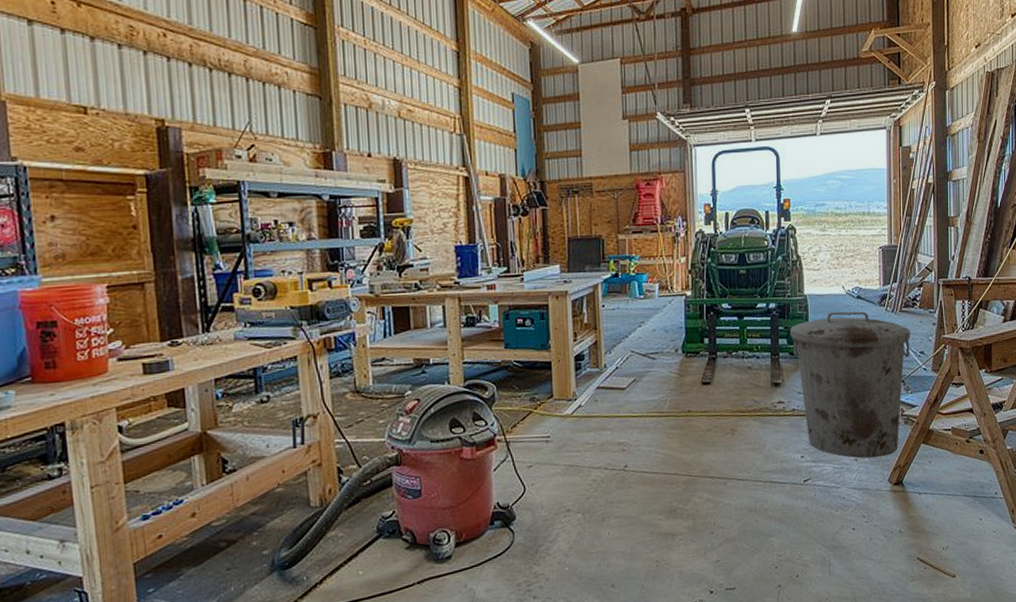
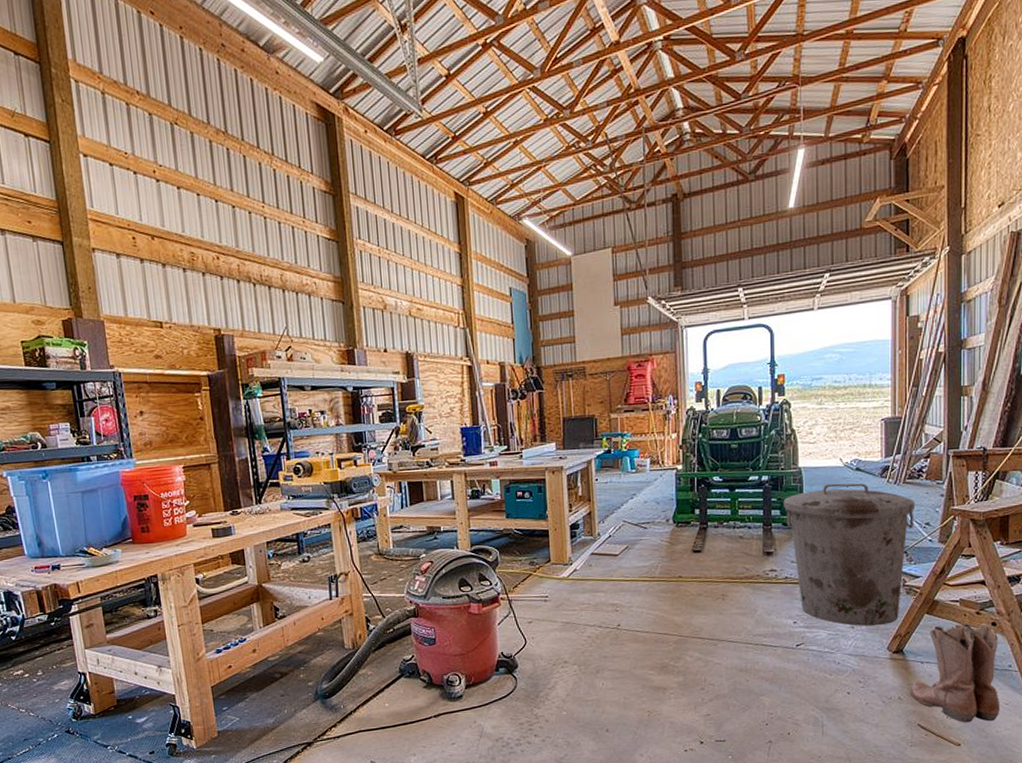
boots: none [909,451,988,553] -> present [909,623,999,723]

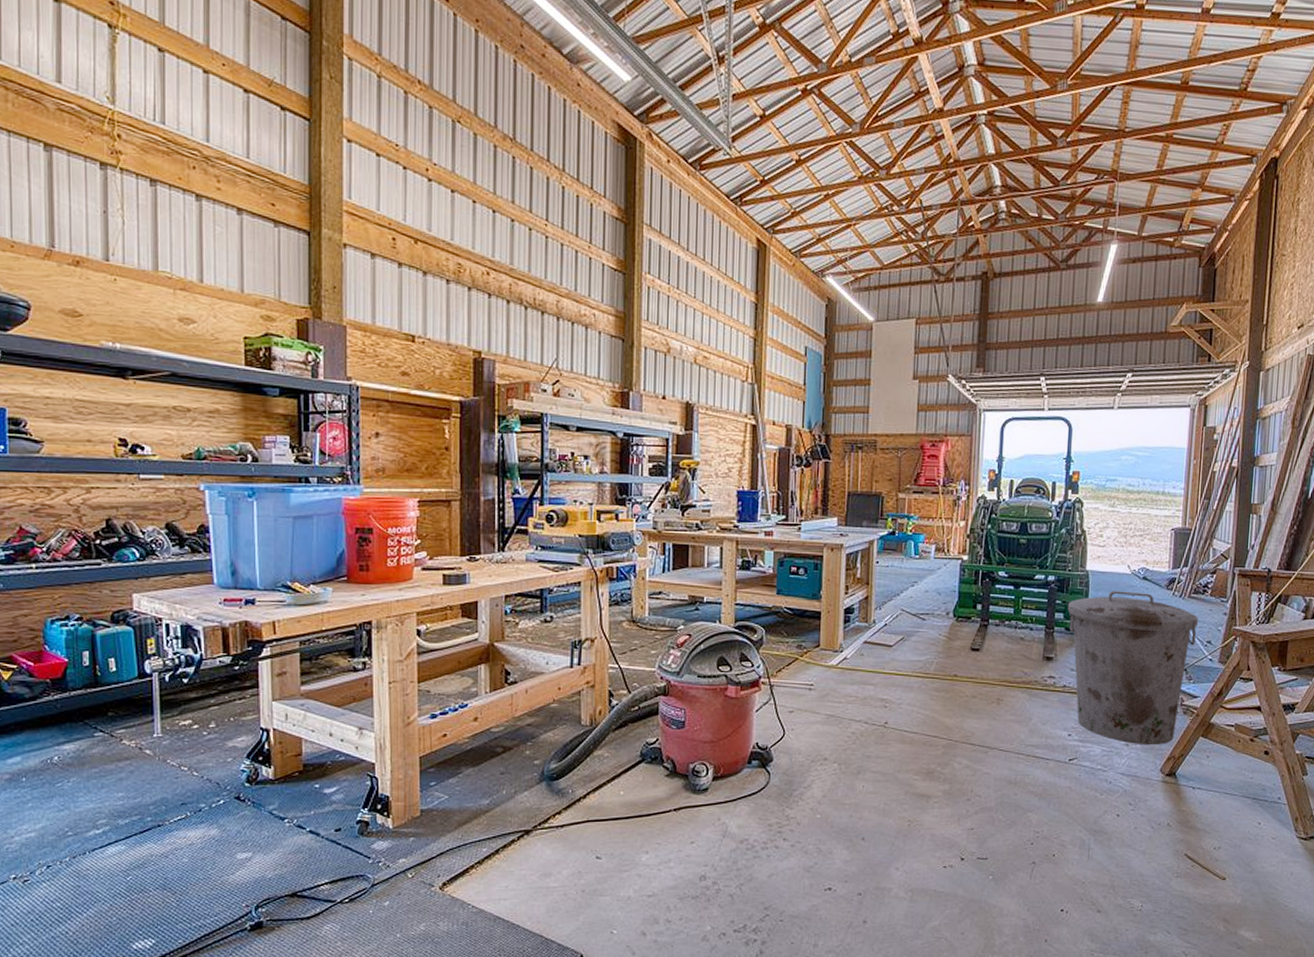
boots: present [909,623,999,723] -> none [1179,749,1270,856]

